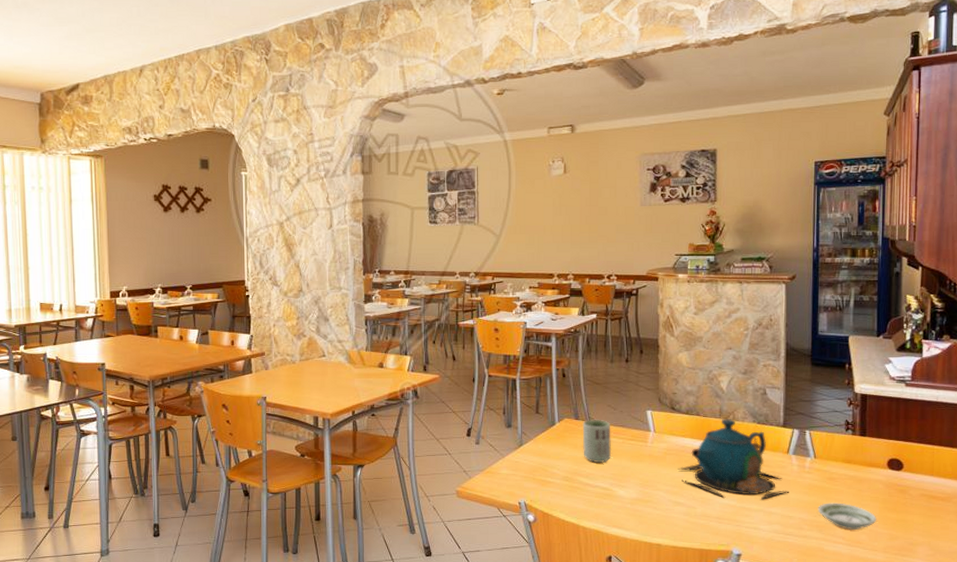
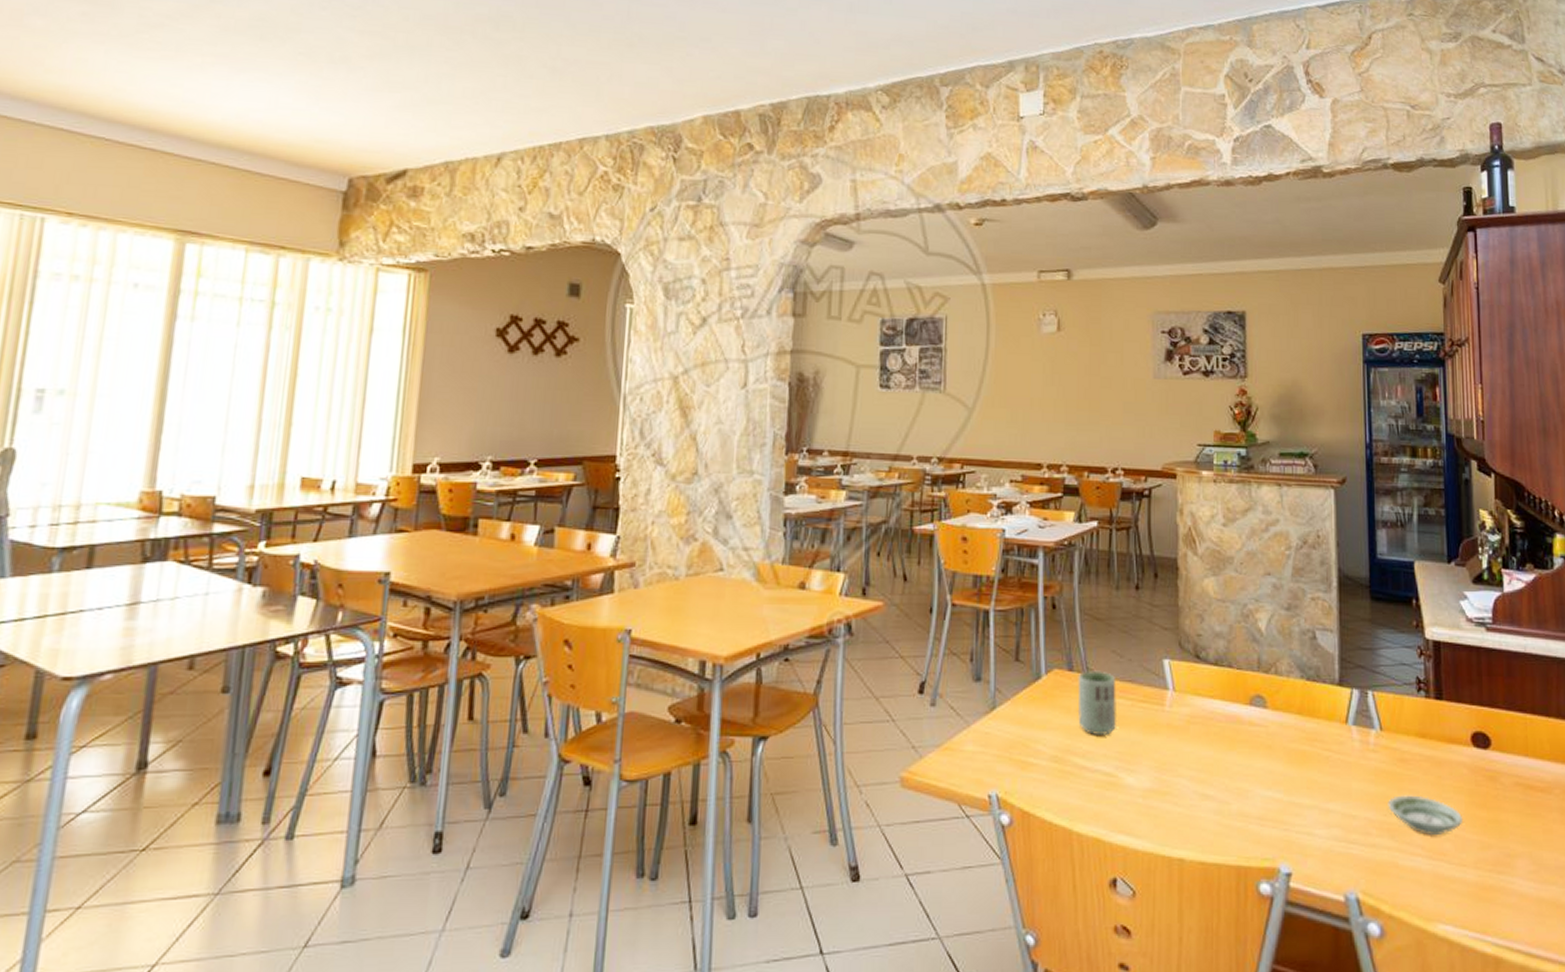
teapot: present [677,418,789,500] -> none [1205,672,1351,791]

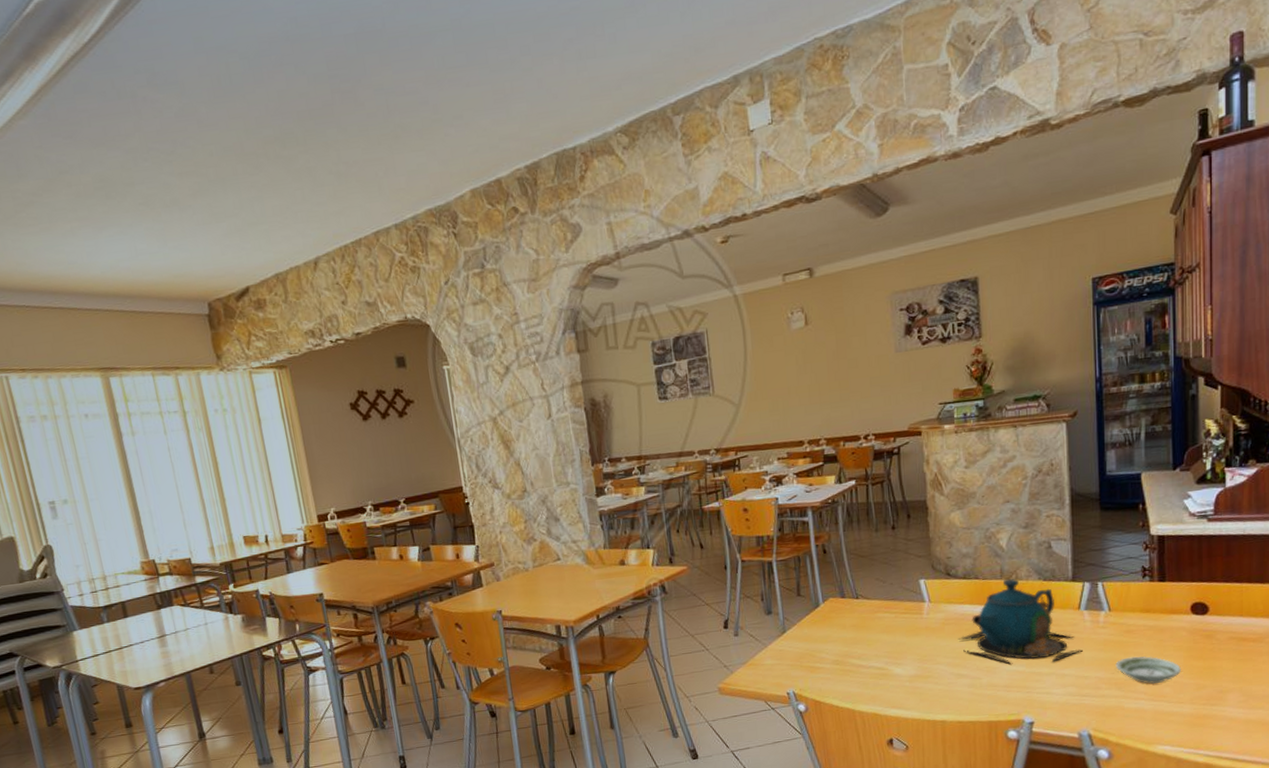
cup: present [1078,670,1117,735] -> none [849,594,885,642]
teapot: none [1205,672,1351,791] -> present [958,578,1083,665]

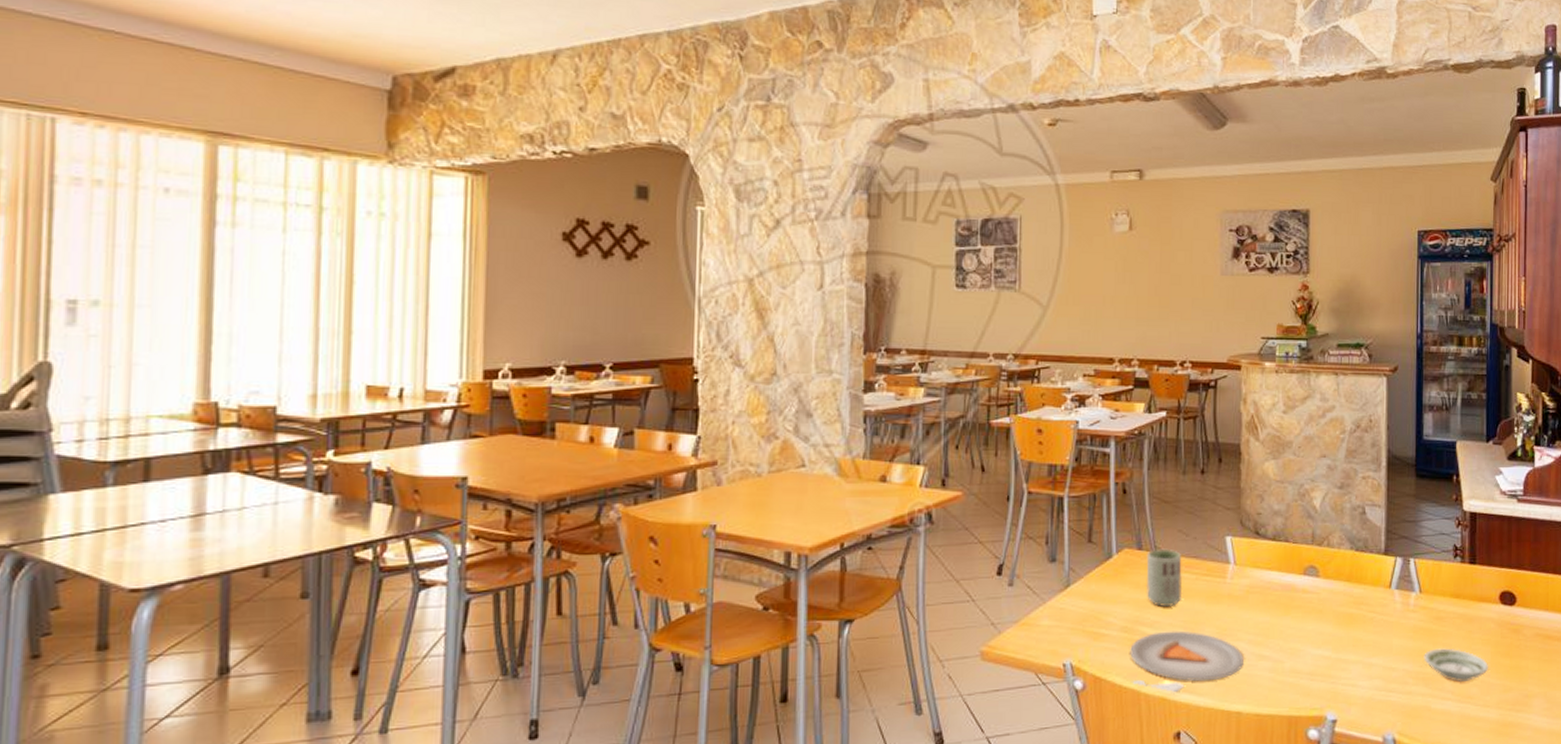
dinner plate: none [842,660,944,711] -> present [1130,631,1244,695]
cup: none [849,594,885,642] -> present [1146,548,1183,607]
teapot: present [958,578,1083,665] -> none [1262,544,1392,648]

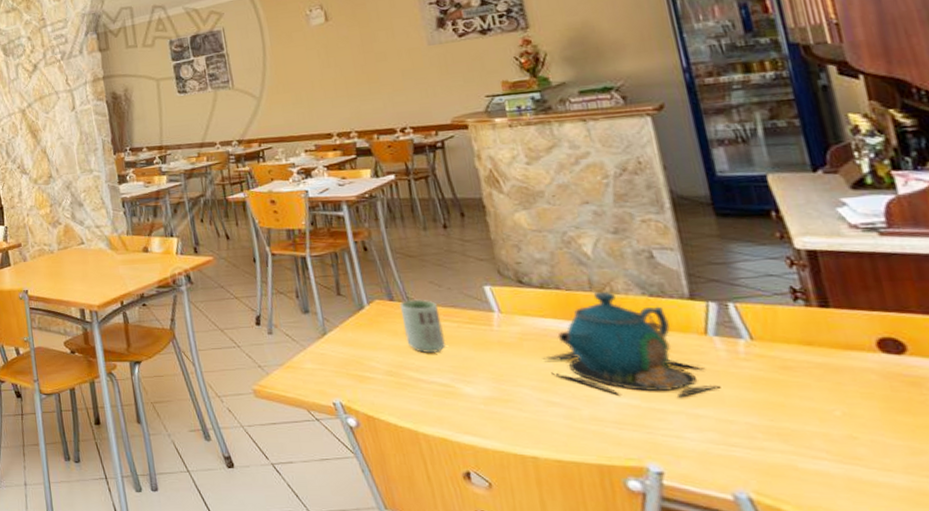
dinner plate: present [1130,631,1244,695] -> none [399,375,531,436]
teapot: none [1262,544,1392,648] -> present [542,291,721,398]
saucer: present [1424,648,1489,683] -> none [773,401,880,441]

